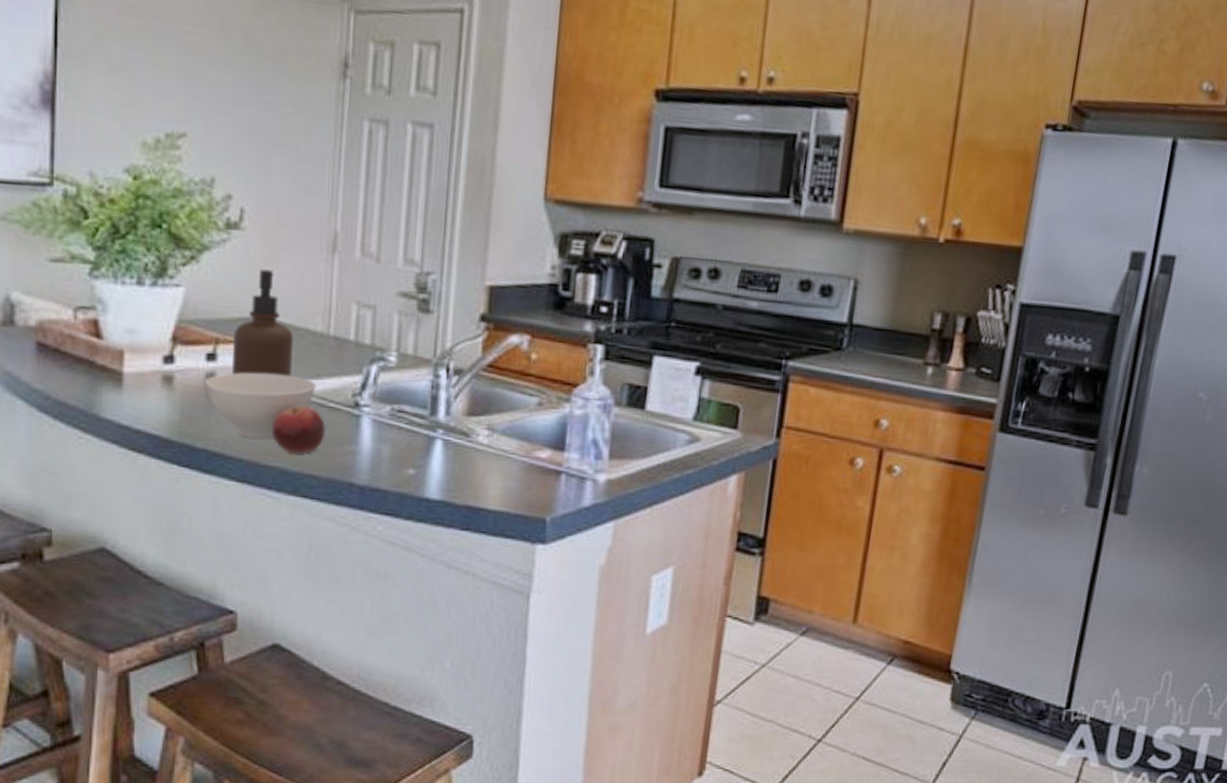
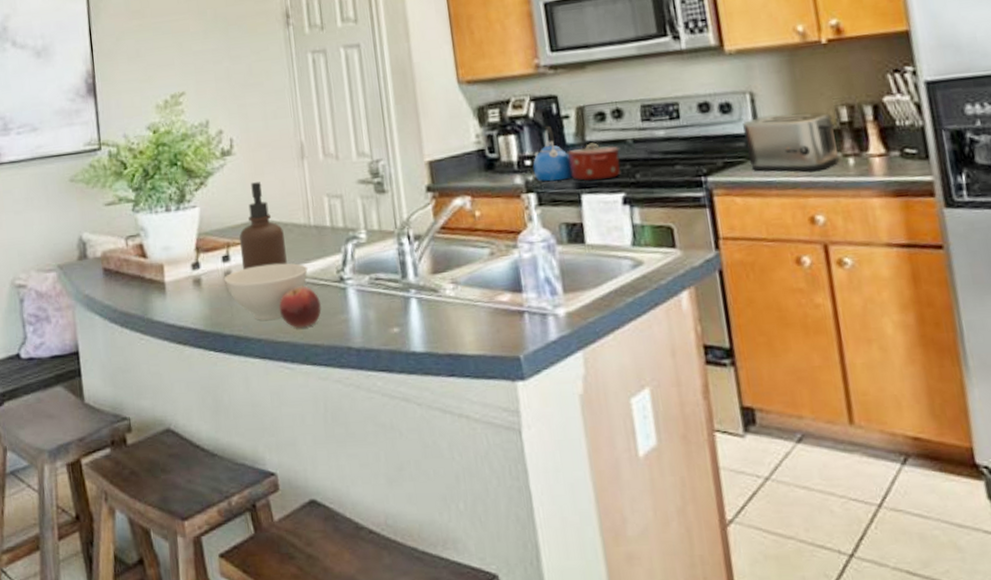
kettle: none [607,271,652,337] -> present [532,125,573,182]
casserole: none [648,300,708,345] -> present [565,143,621,181]
toaster: none [834,307,925,375] -> present [743,112,839,172]

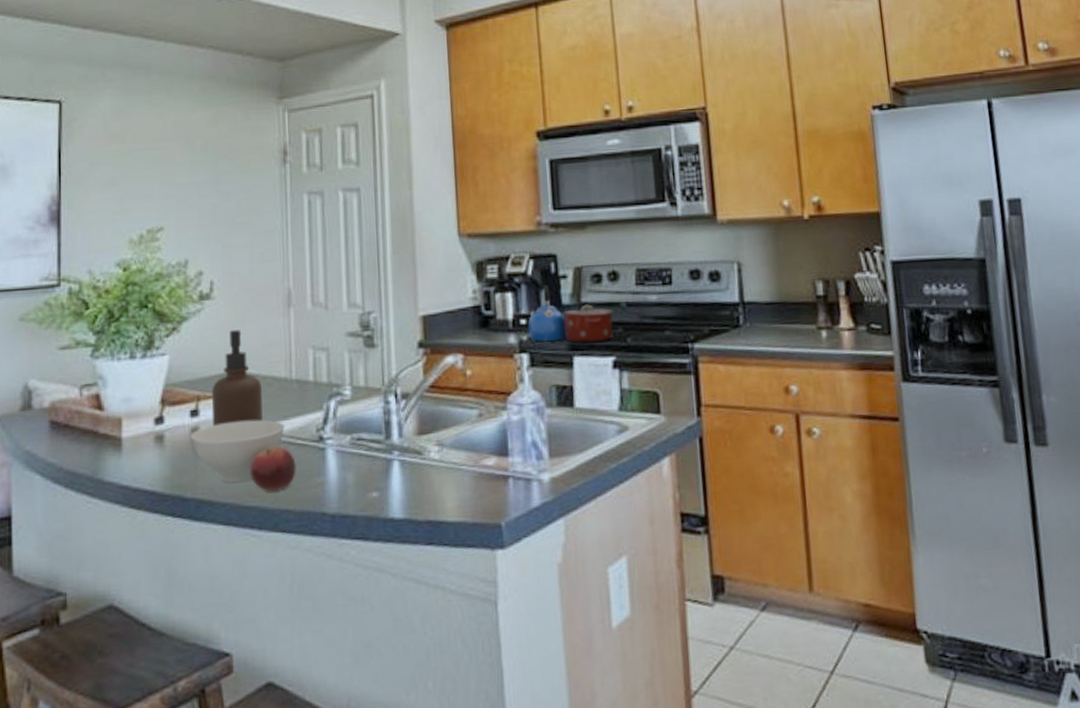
toaster: present [743,112,839,172] -> none [729,284,814,343]

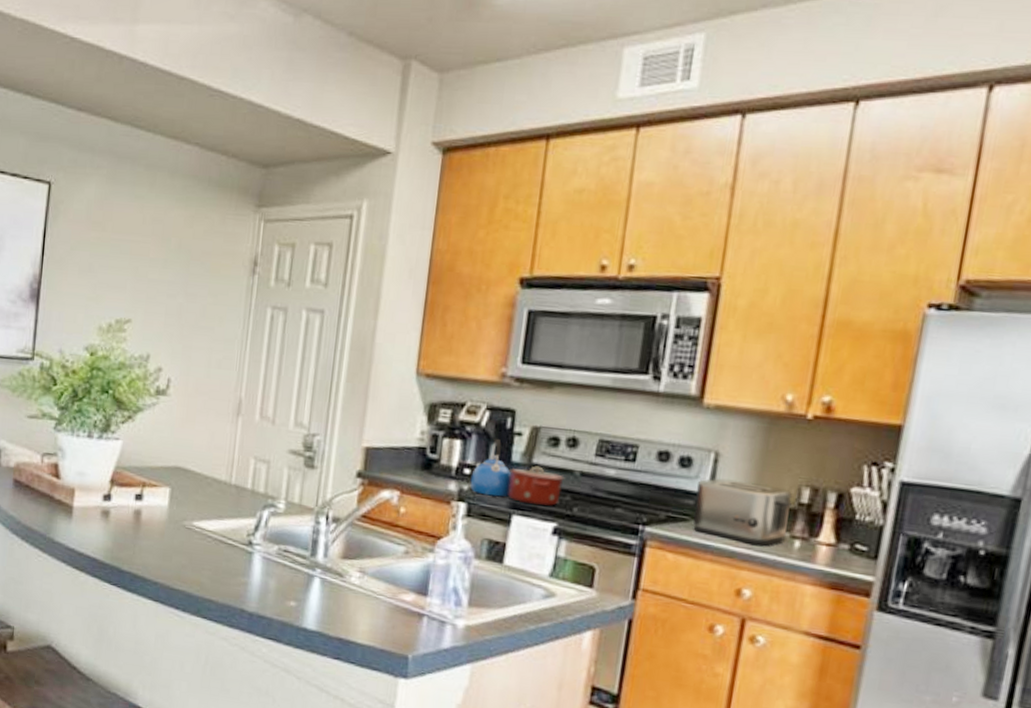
bowl: present [190,419,285,483] -> none [132,511,219,567]
soap dispenser: present [211,330,263,426] -> none [153,428,203,516]
fruit: present [249,445,296,491] -> none [181,541,224,582]
toaster: none [729,284,814,343] -> present [693,478,792,546]

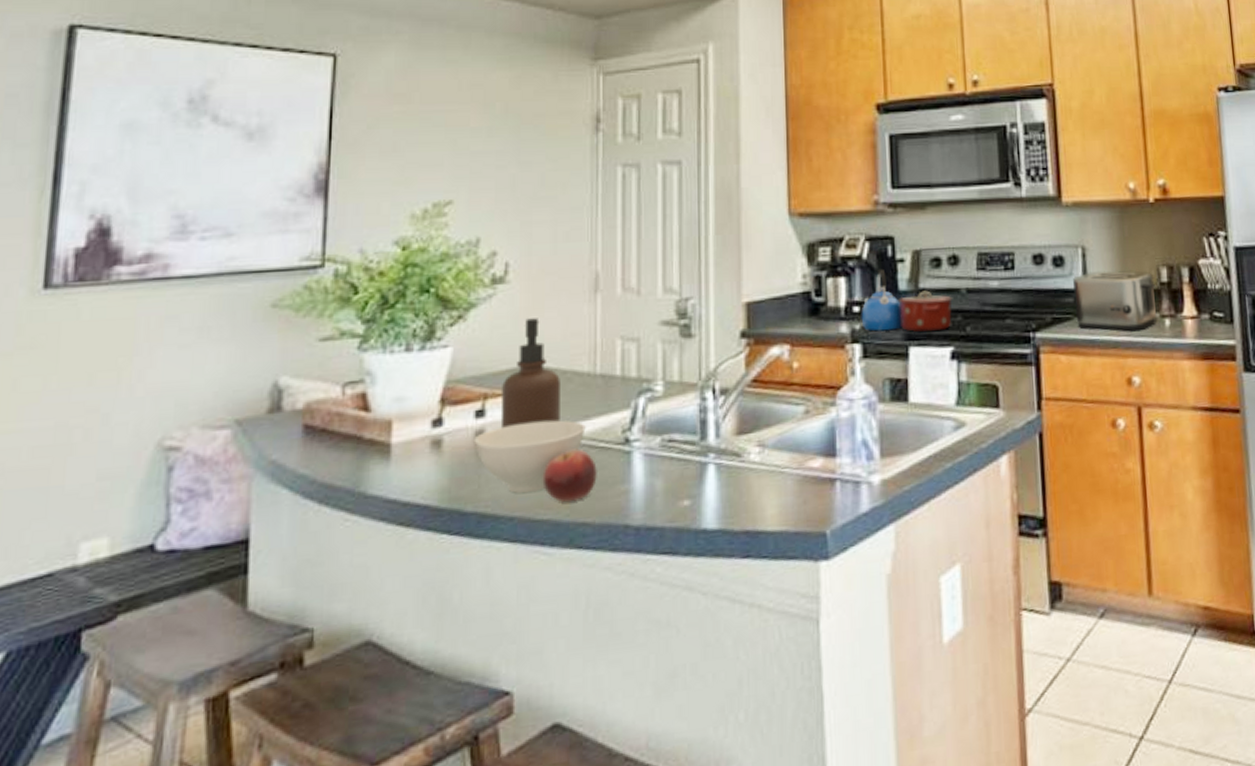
bowl: none [132,511,219,567] -> present [473,420,586,494]
soap dispenser: none [153,428,203,516] -> present [500,318,560,428]
fruit: none [181,541,224,582] -> present [542,449,597,502]

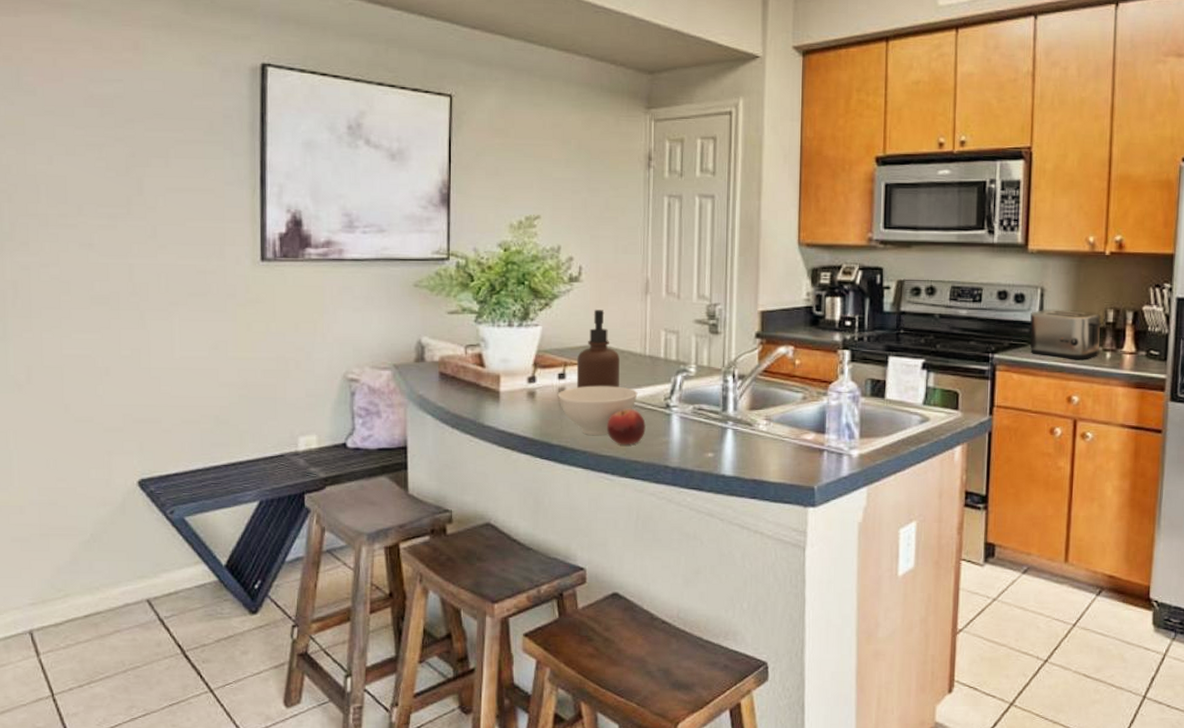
kettle: present [861,268,902,331] -> none [851,293,885,342]
casserole: present [897,290,954,333] -> none [881,313,928,346]

